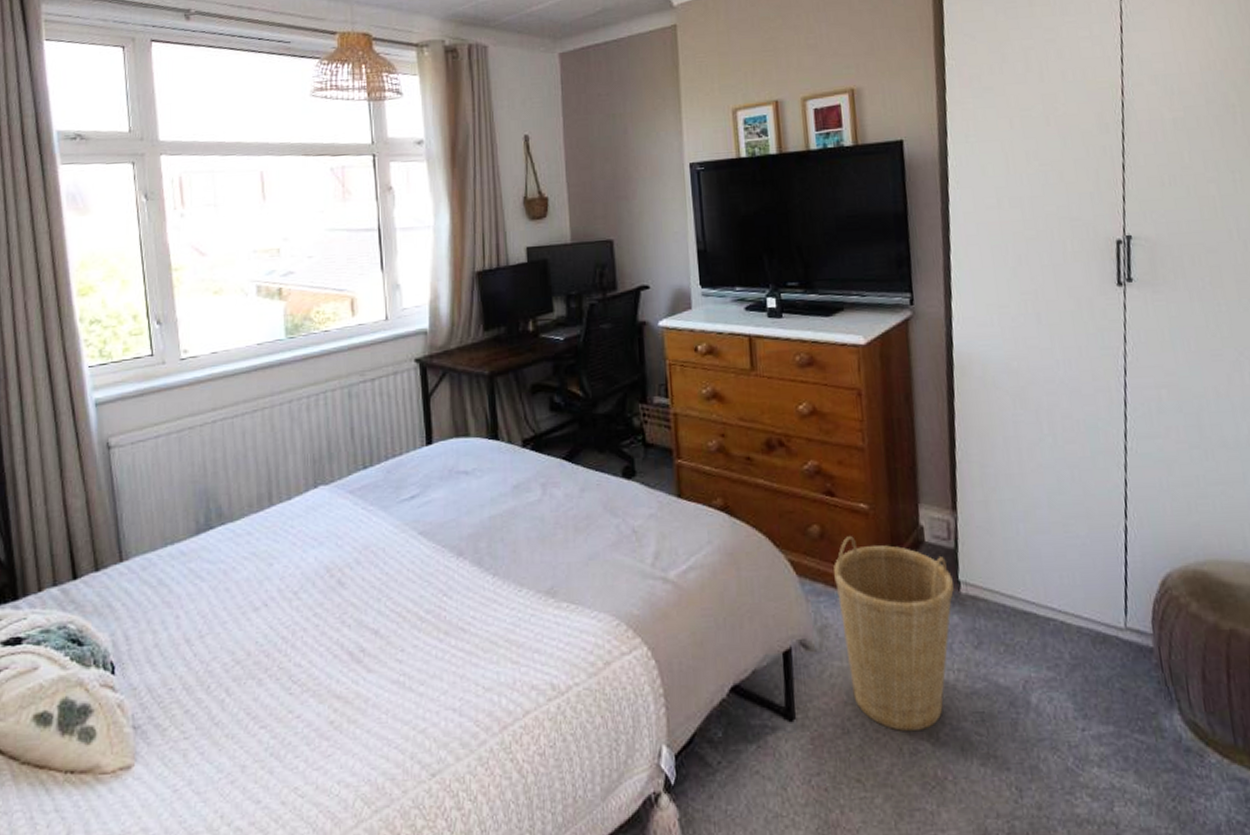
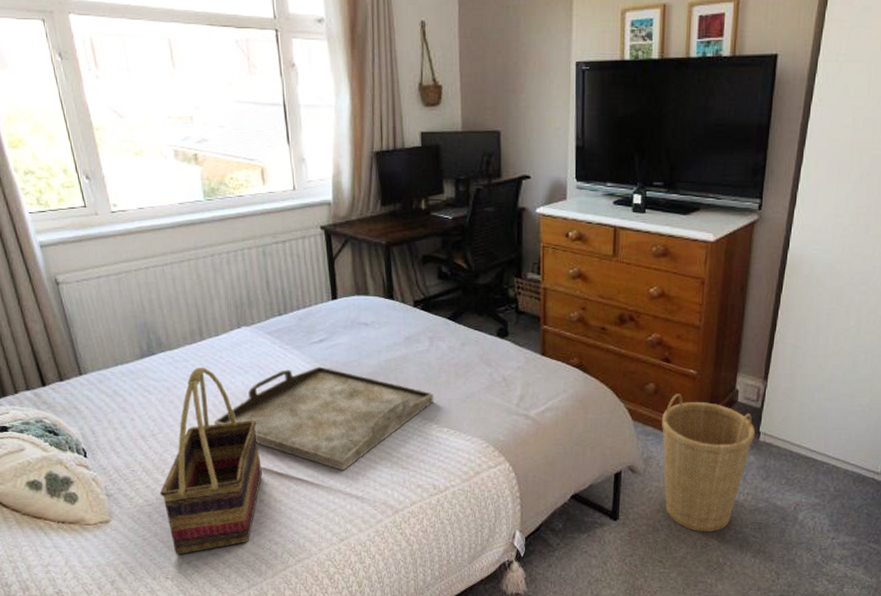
woven basket: none [201,540,333,813] -> present [160,366,262,555]
serving tray: none [276,530,550,672] -> present [213,366,434,471]

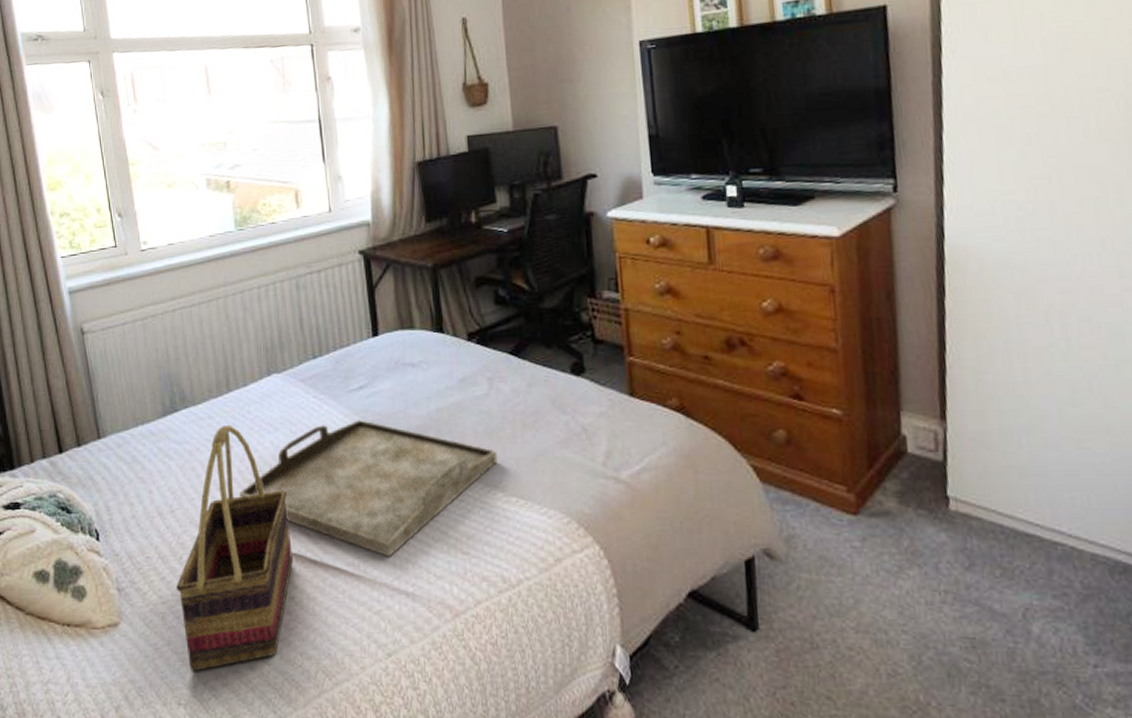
basket: present [662,394,755,533] -> none [802,443,941,653]

